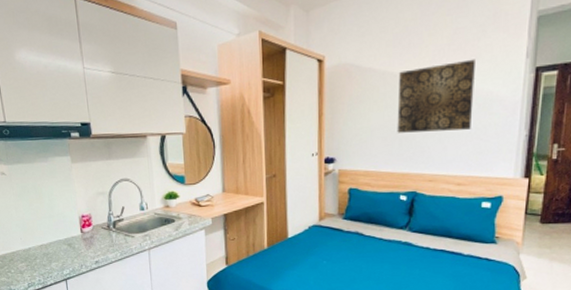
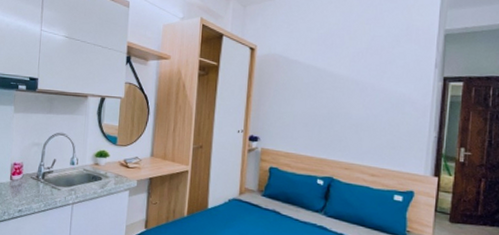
wall art: present [397,59,475,133] -> none [317,63,390,125]

